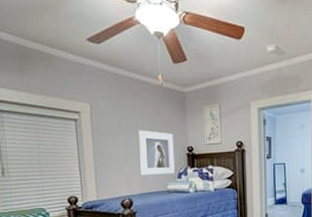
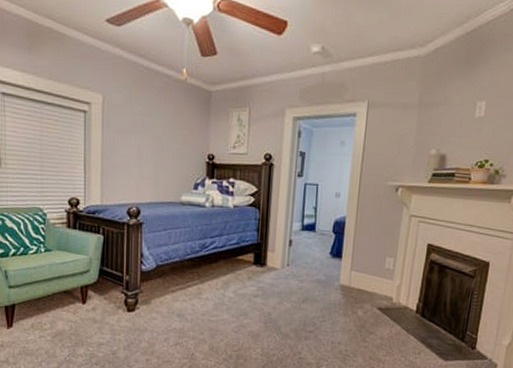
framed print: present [139,130,175,176] -> none [152,129,193,184]

